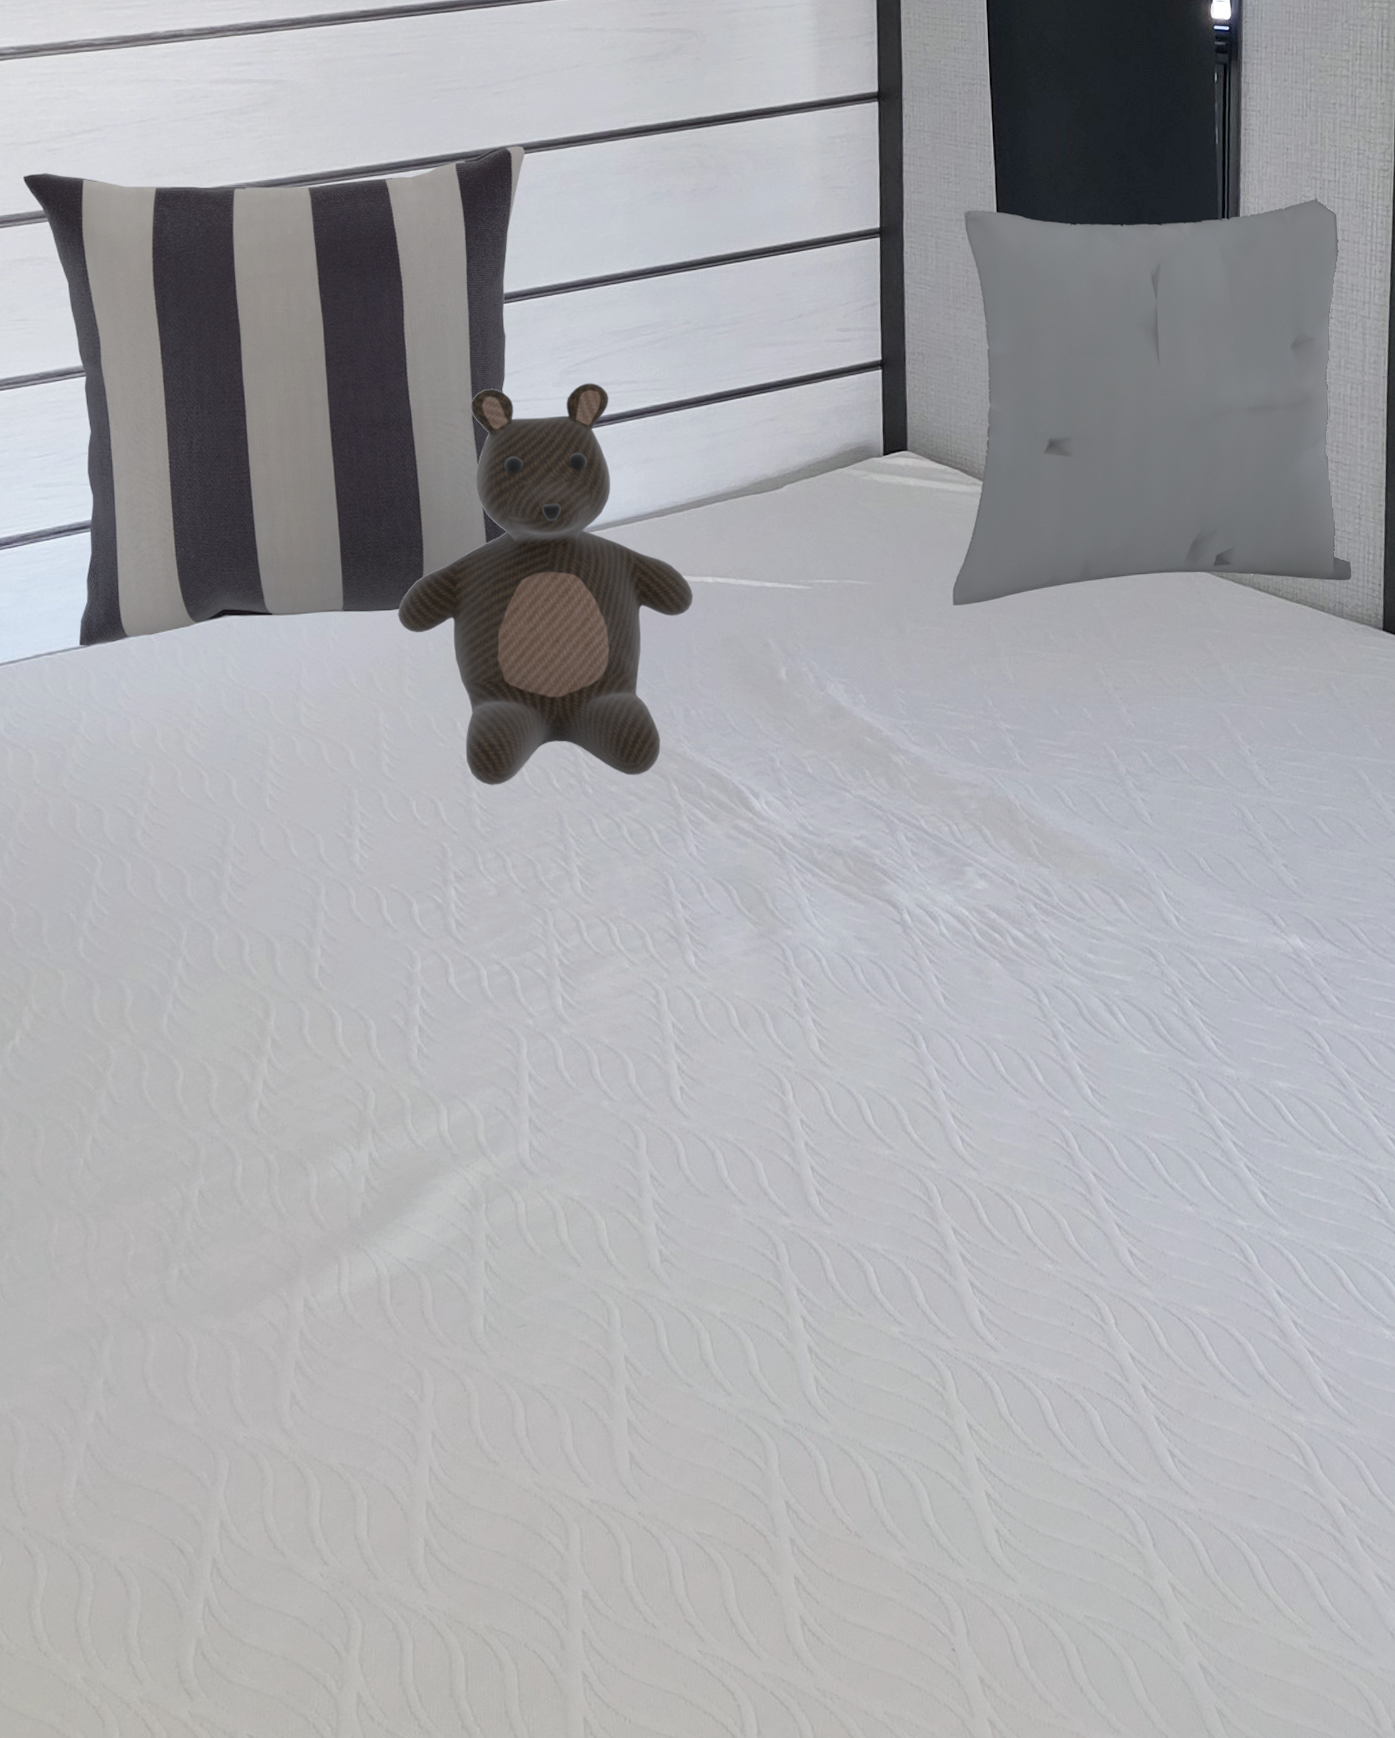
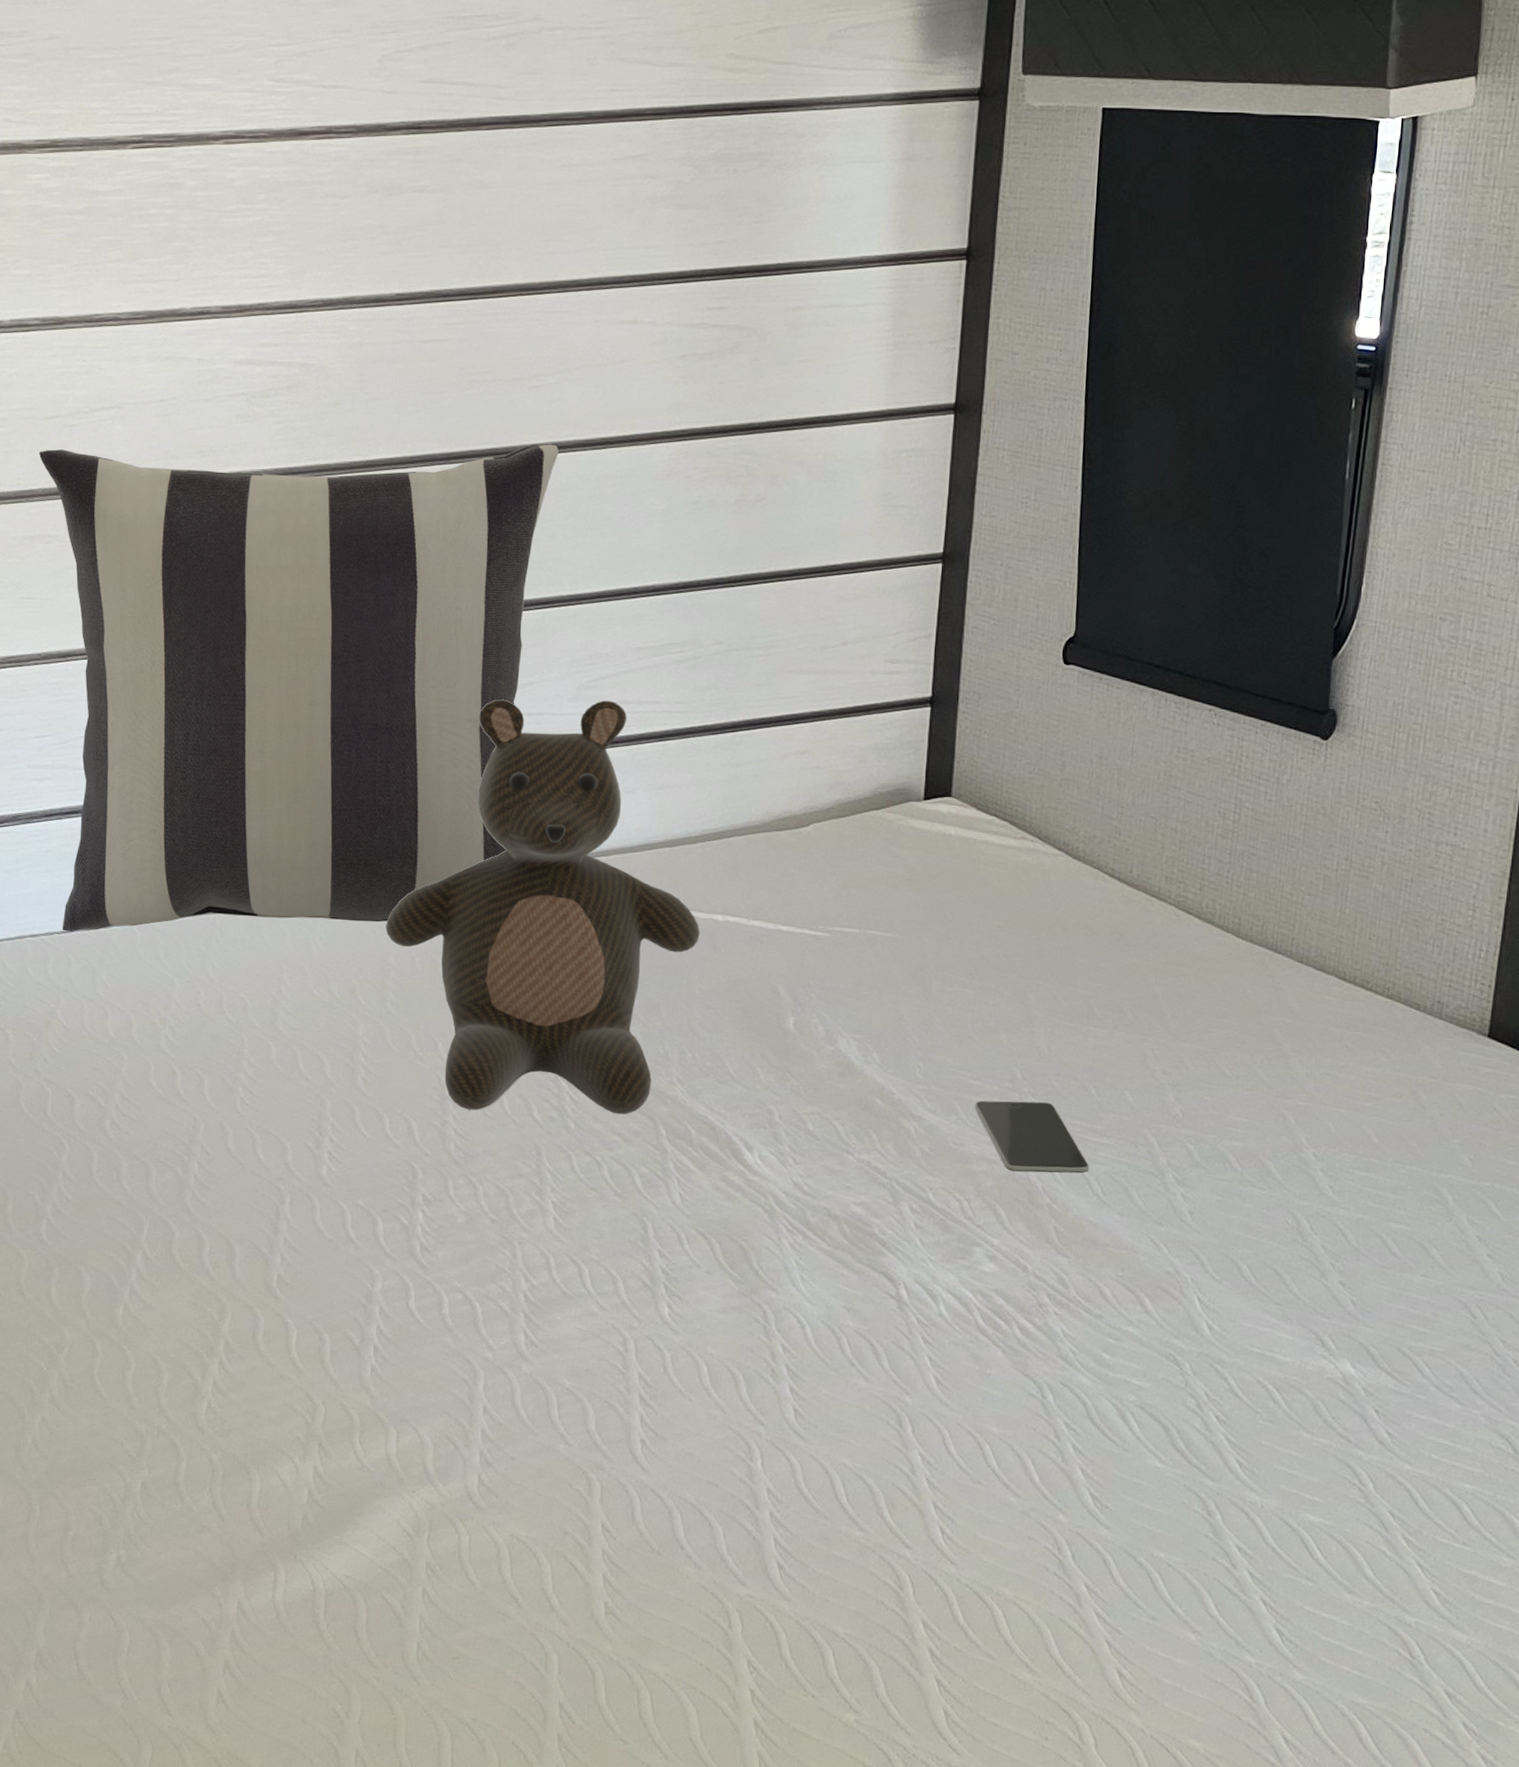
cushion: present [952,198,1351,606] -> none [987,539,1483,979]
smartphone: none [954,726,1060,793] -> present [974,1100,1090,1173]

